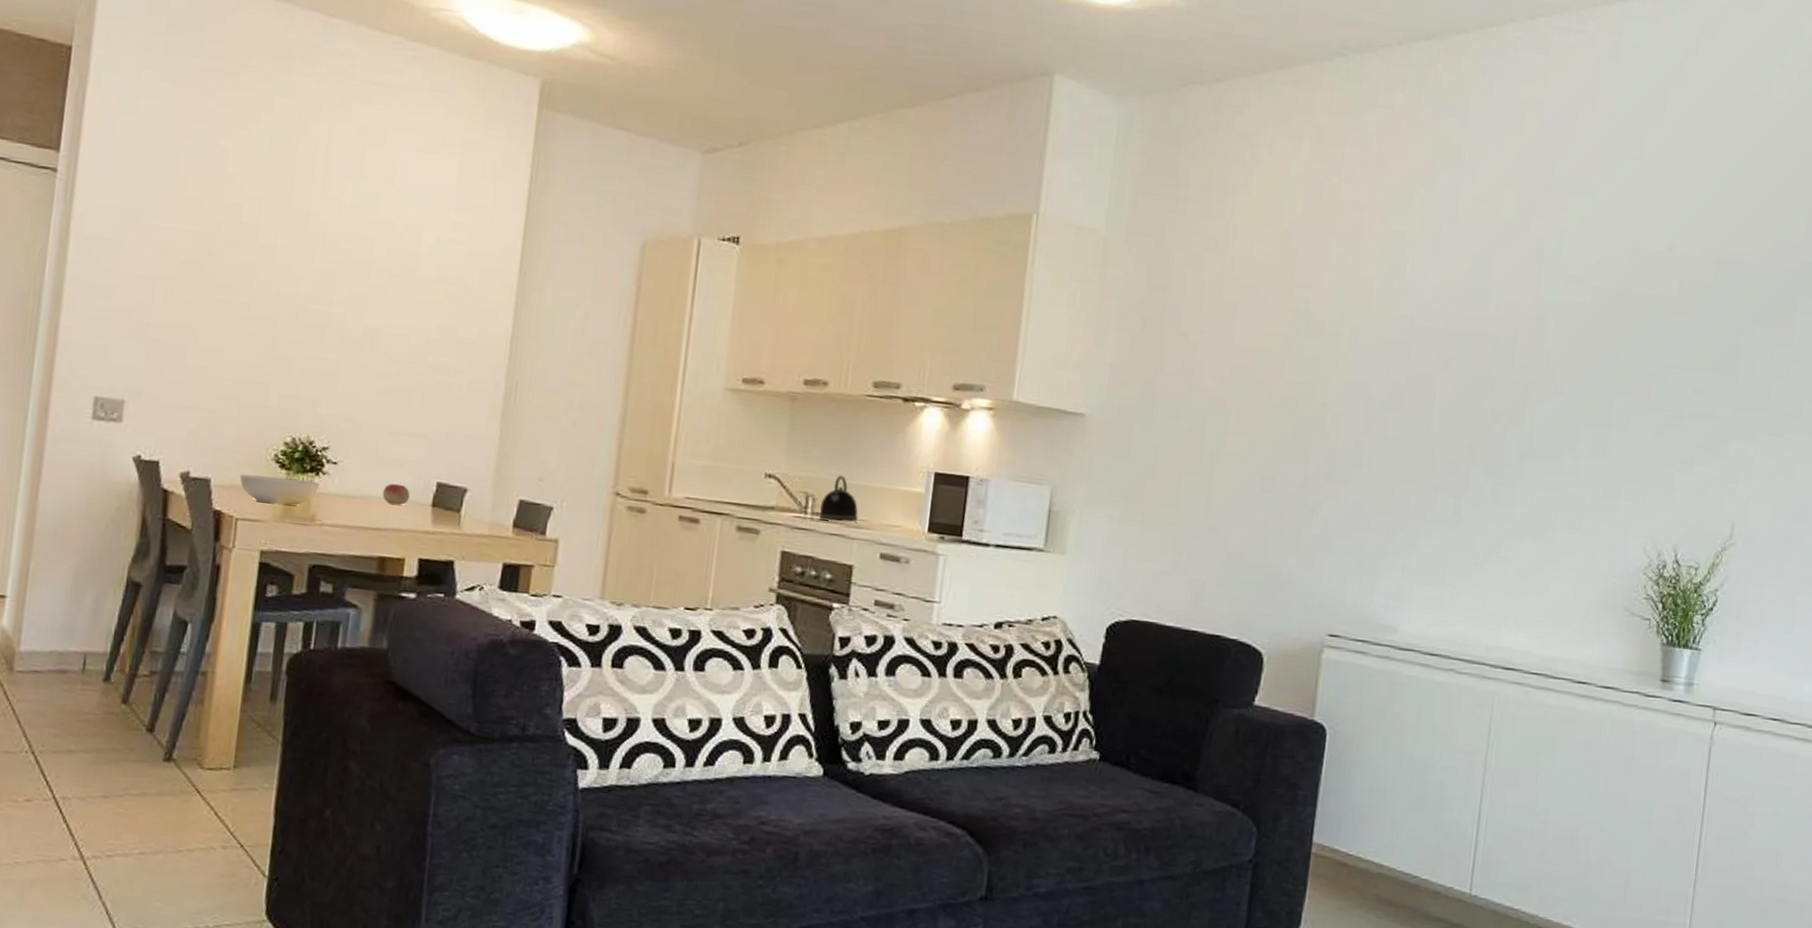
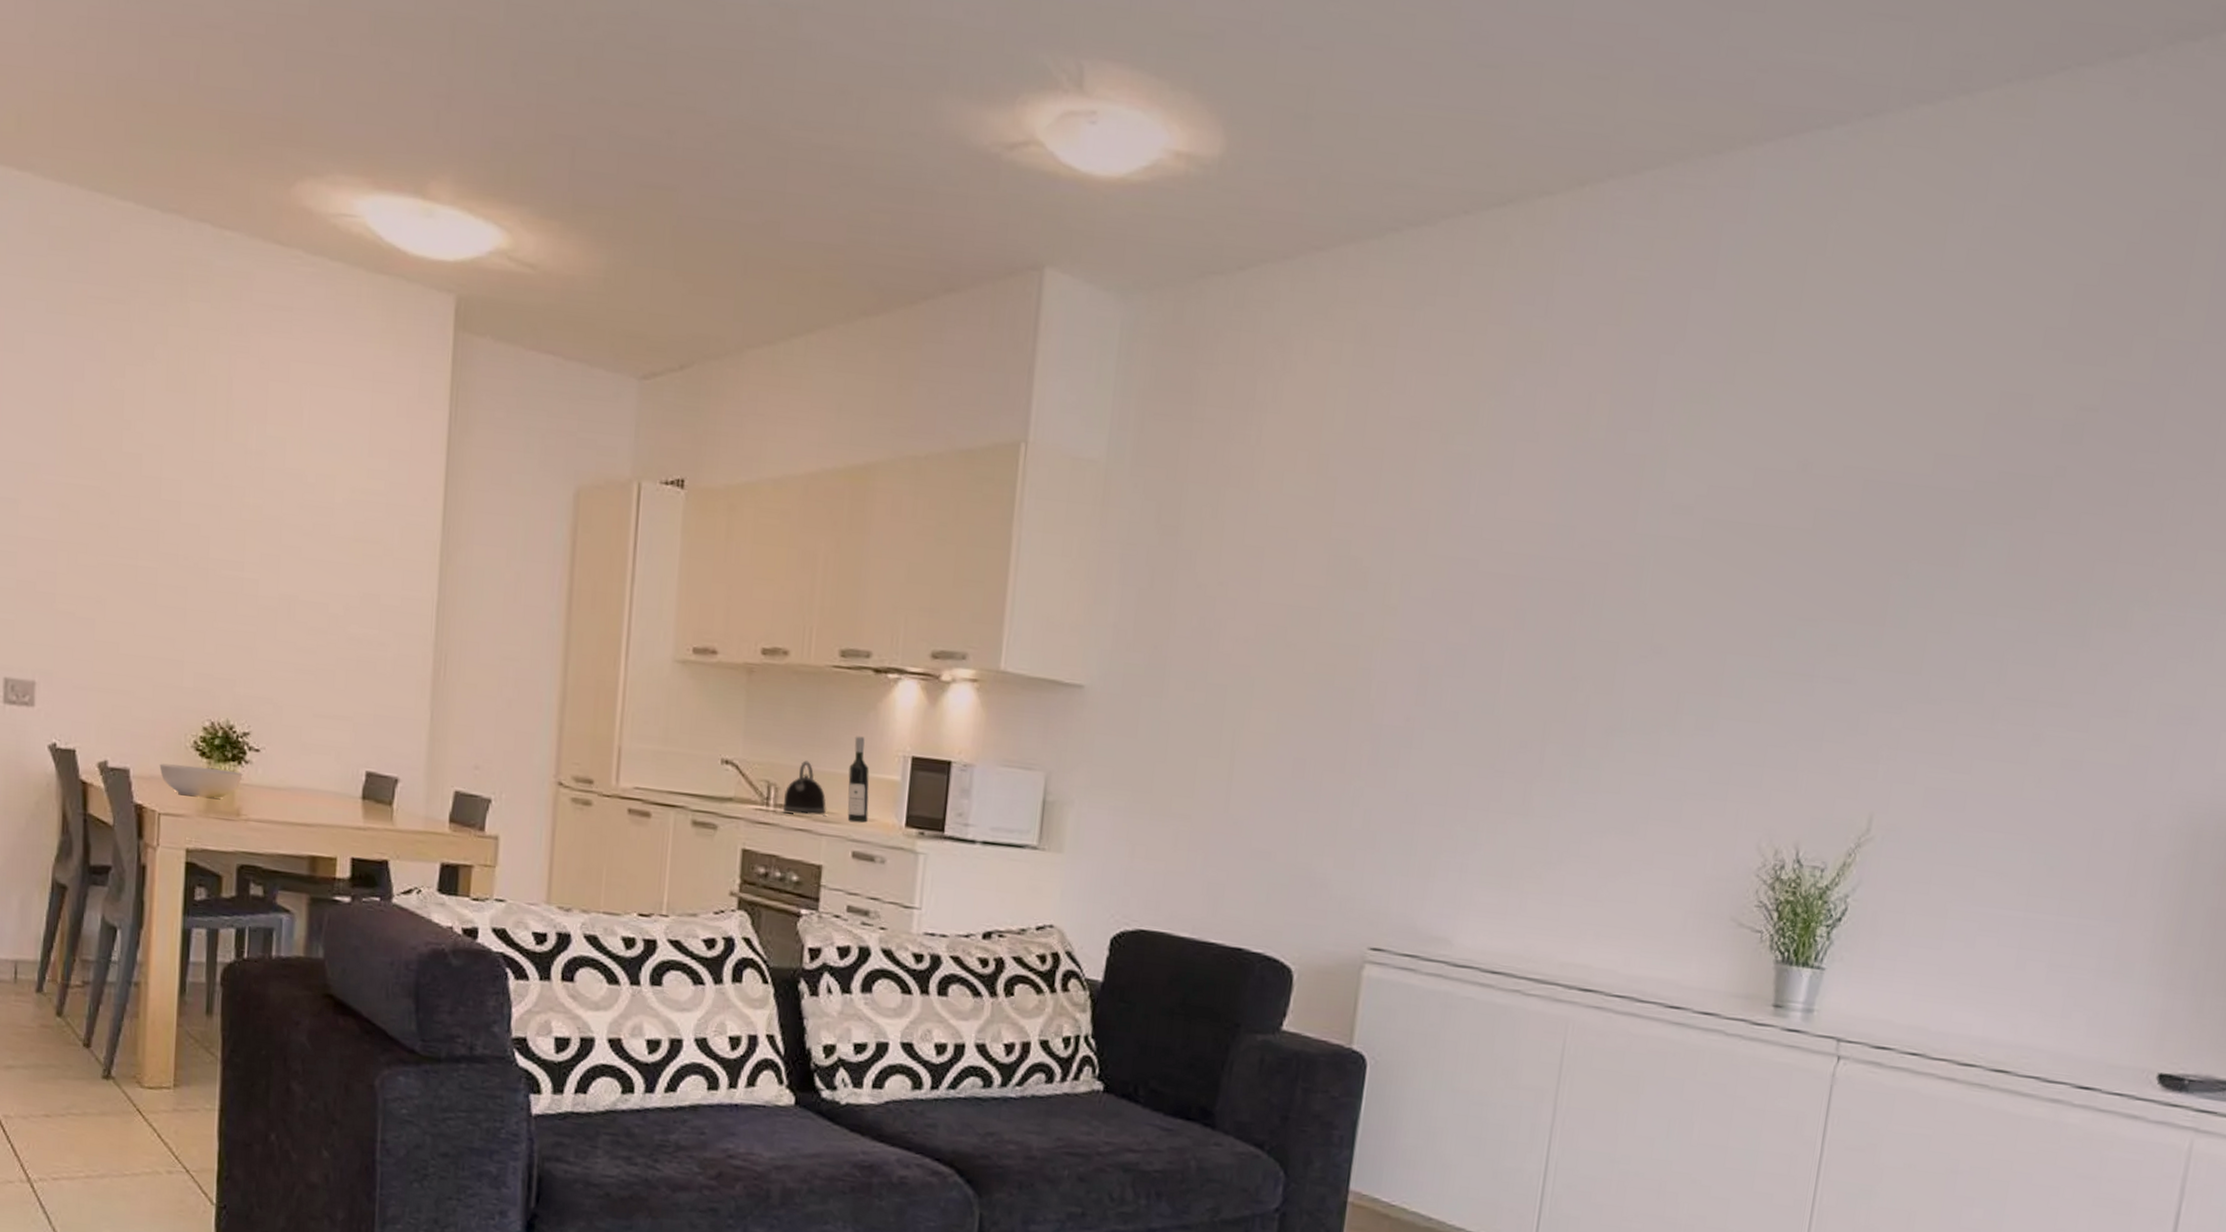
fruit: present [382,483,410,506] -> none [309,773,338,798]
bottle: none [876,454,897,529] -> present [847,736,870,824]

